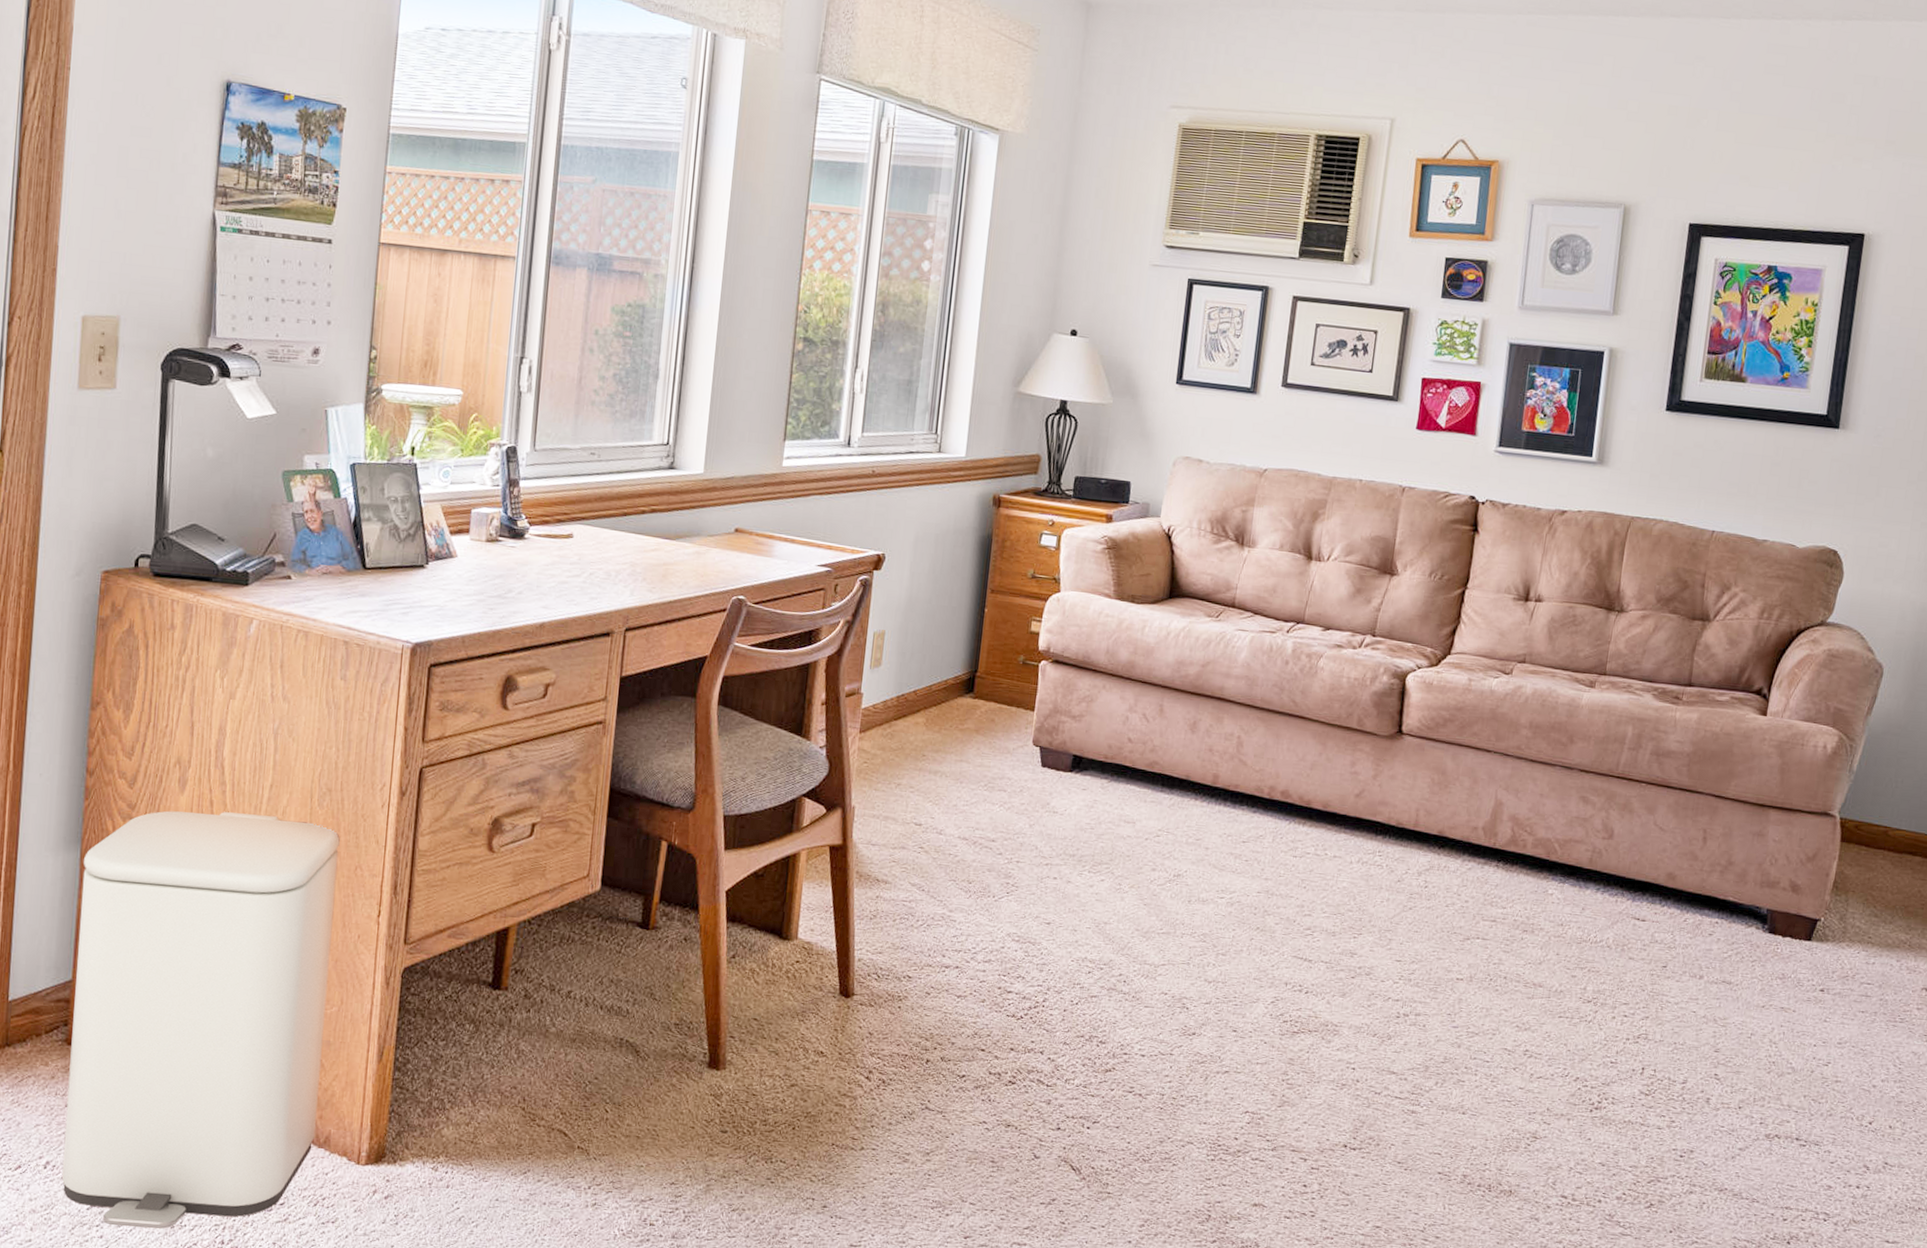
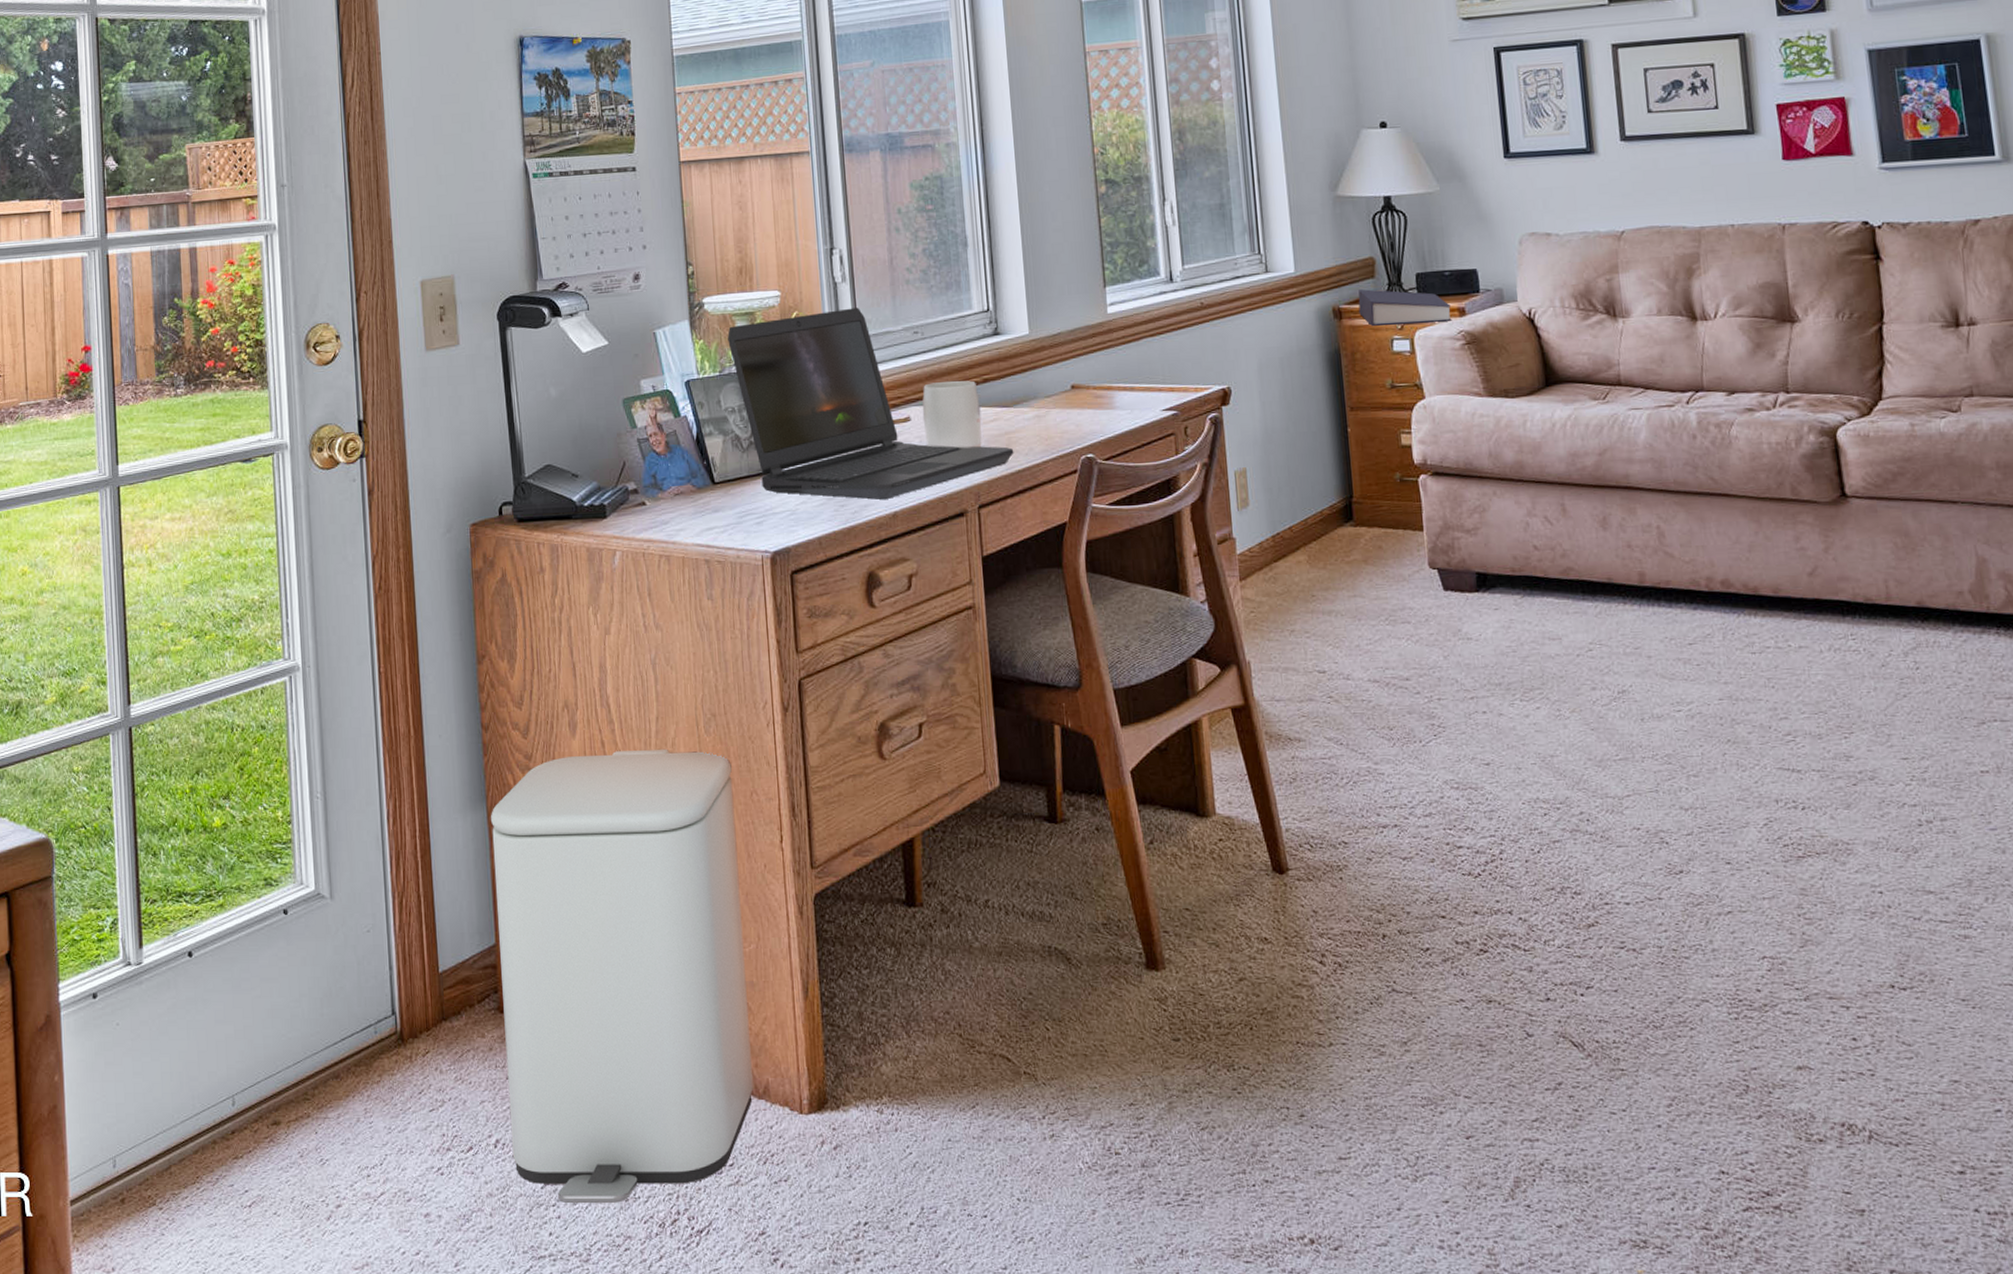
laptop computer: none [401,417,669,609] -> present [727,307,1014,500]
mug: none [584,504,645,574] -> present [922,380,982,448]
book: none [1017,483,1100,525] -> present [1358,289,1452,327]

